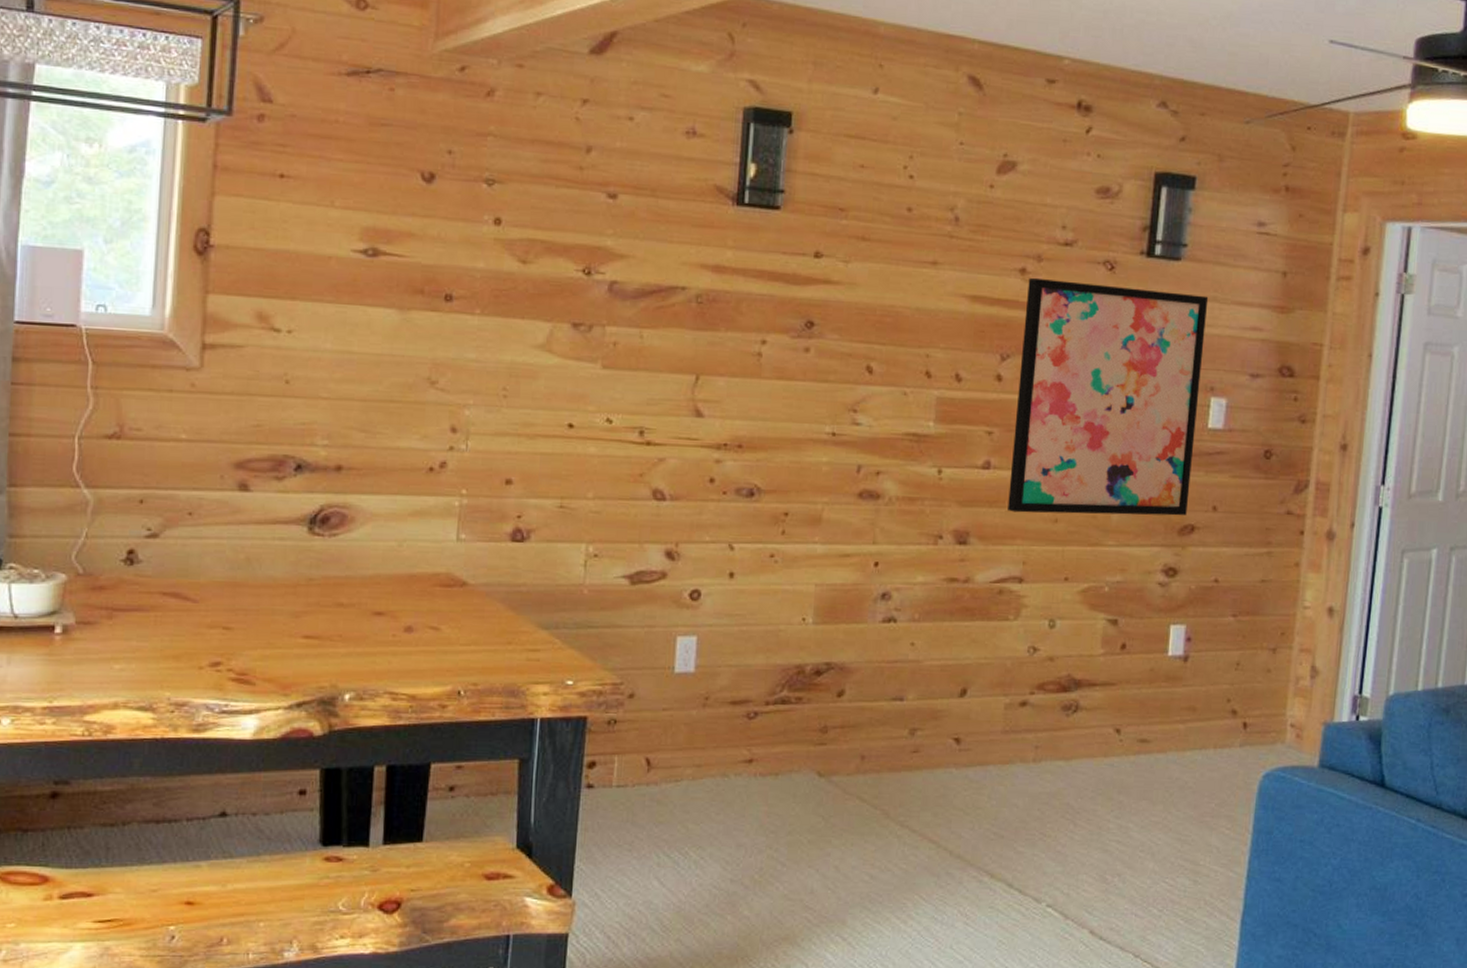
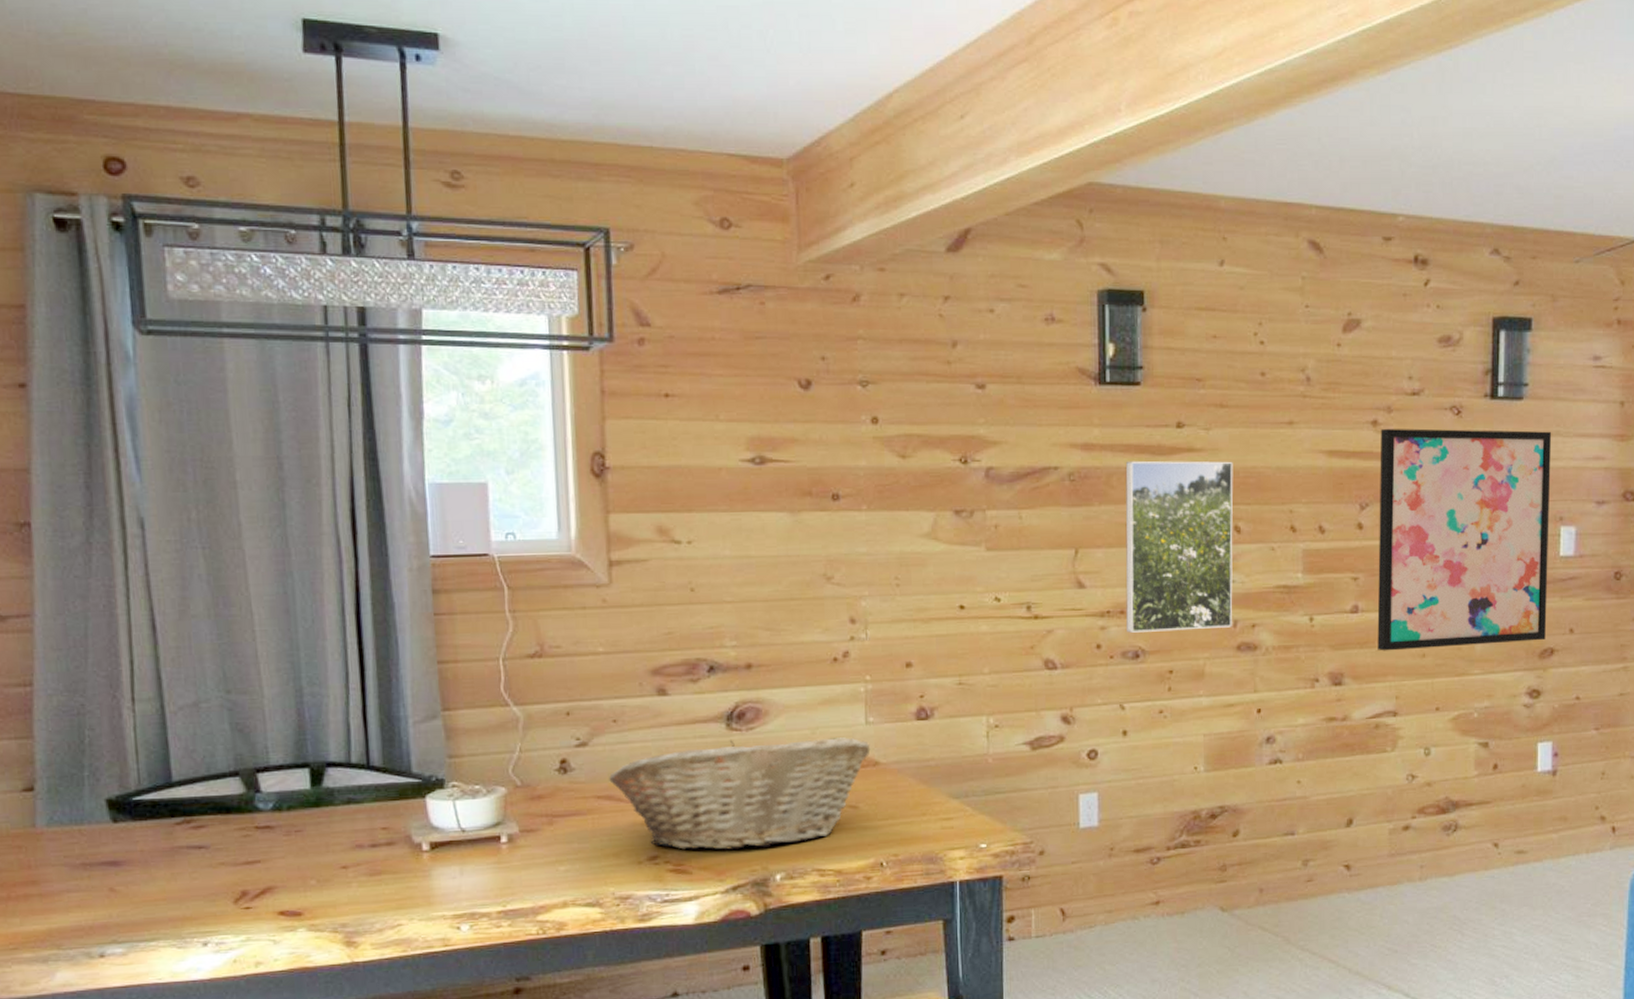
fruit basket: none [177,545,460,664] -> present [609,737,871,850]
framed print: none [743,287,871,473] -> present [1125,460,1233,633]

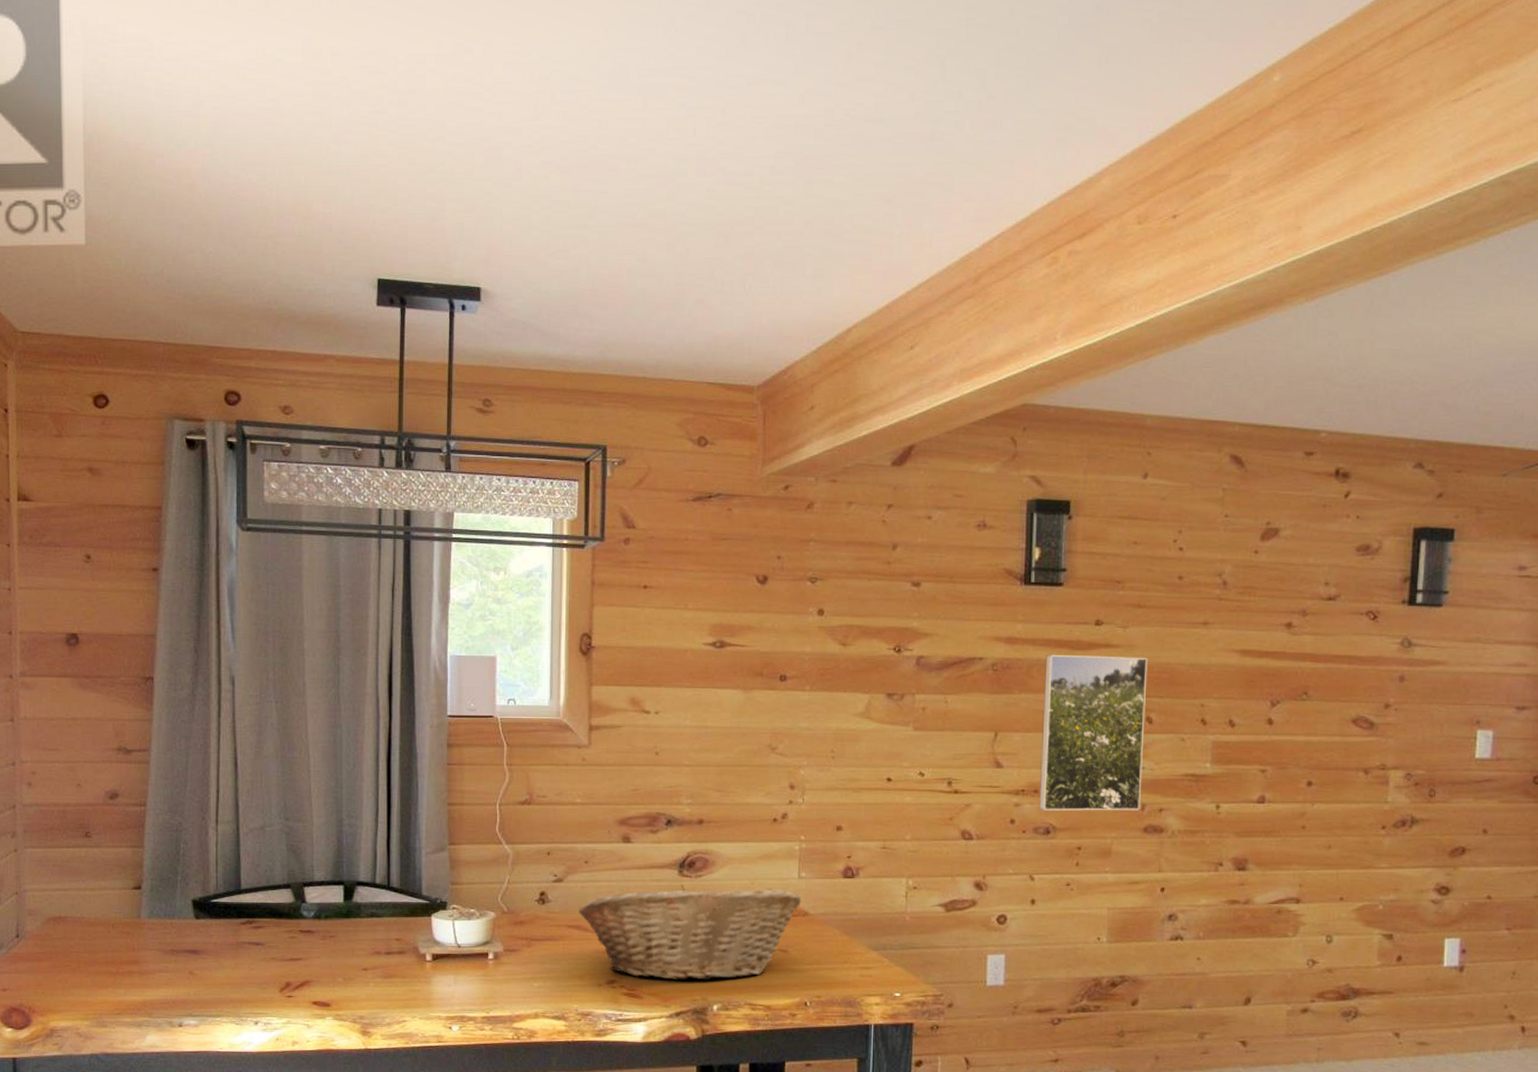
wall art: present [1377,428,1552,651] -> none [1283,630,1472,841]

